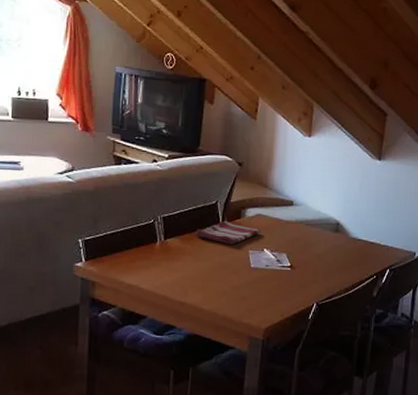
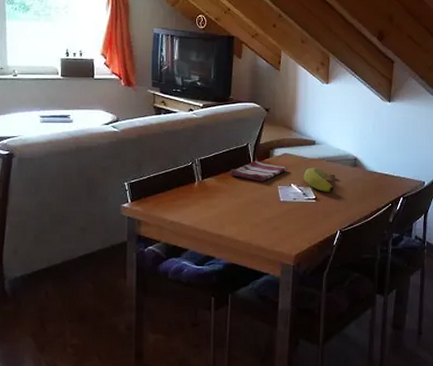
banana: none [278,231,314,261] -> present [304,167,335,193]

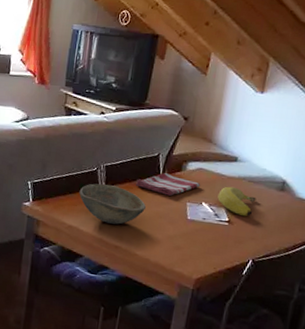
bowl: none [177,177,242,214] -> present [79,183,146,225]

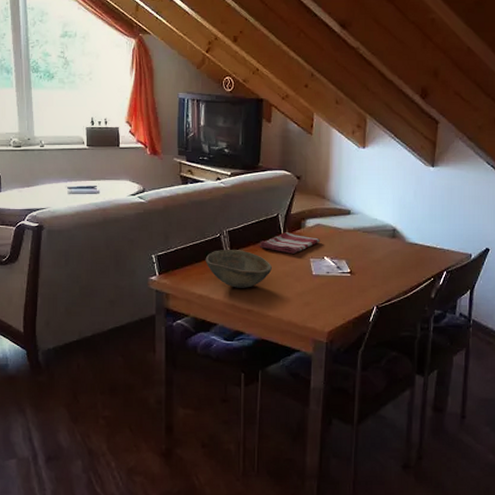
banana: present [217,186,256,217] -> none [337,239,372,266]

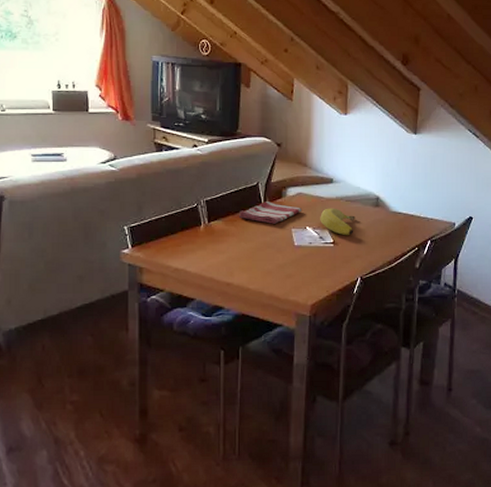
bowl: present [205,250,272,288] -> none [181,220,252,260]
banana: none [337,239,372,266] -> present [320,208,355,236]

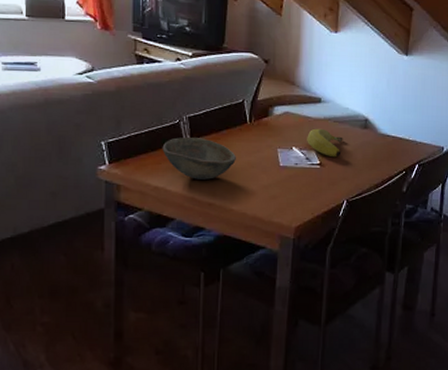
bowl: none [181,220,252,260] -> present [162,137,236,180]
dish towel: present [239,202,303,224] -> none [223,120,289,143]

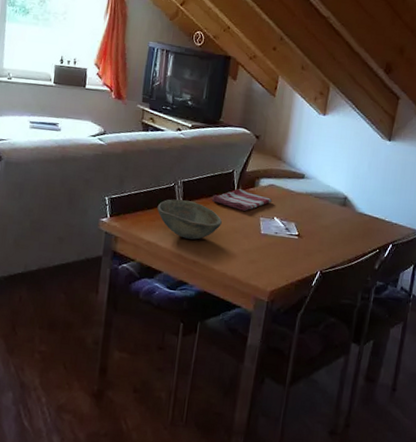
dish towel: none [223,120,289,143] -> present [212,189,273,211]
banana: present [307,128,343,158] -> none [288,201,322,231]

